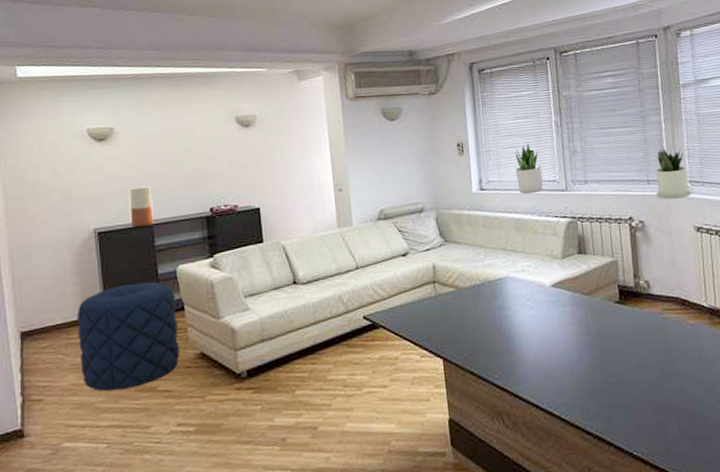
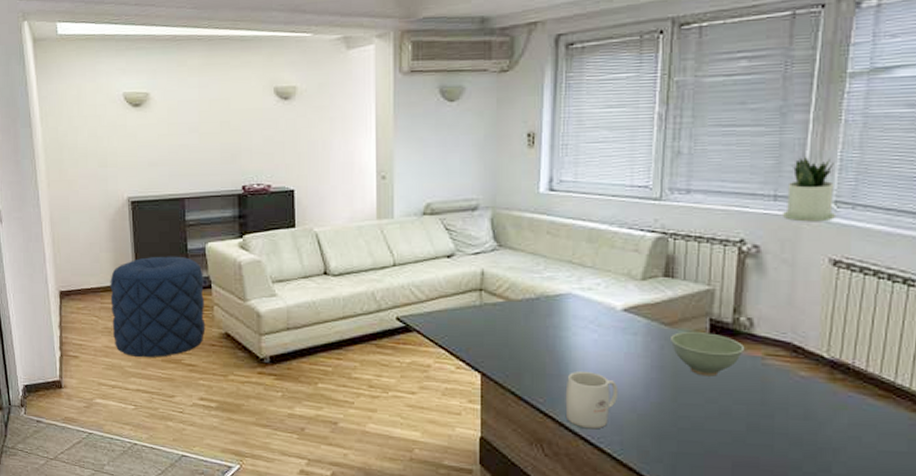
vase: present [130,187,154,228] -> none [163,158,185,200]
planter: present [514,143,543,195] -> none [597,138,632,200]
mug: none [515,344,558,396] -> present [565,372,619,430]
bowl: none [591,297,648,335] -> present [671,332,745,376]

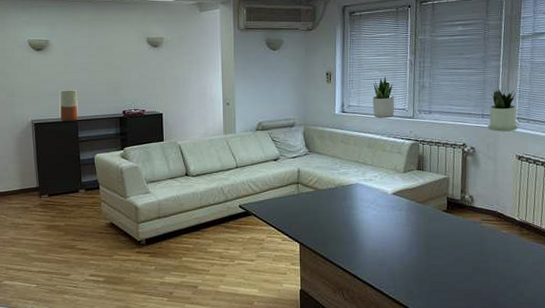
pouf: present [110,256,206,357] -> none [16,165,95,245]
vase: none [163,158,185,200] -> present [60,90,78,122]
mug: present [565,372,619,430] -> none [357,238,392,278]
planter: none [597,138,632,200] -> present [372,77,395,119]
bowl: present [671,332,745,376] -> none [423,207,469,237]

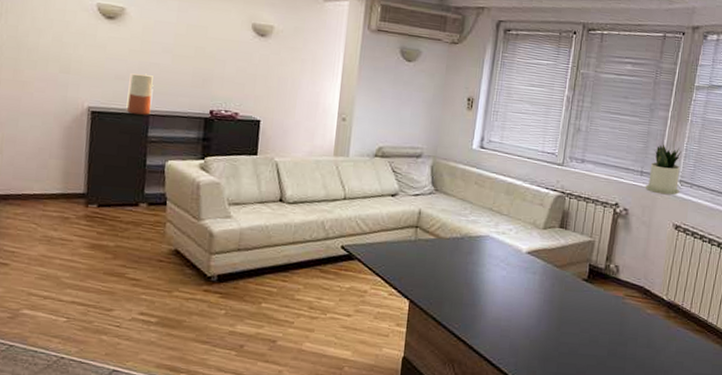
planter: present [372,77,395,119] -> none [517,112,545,162]

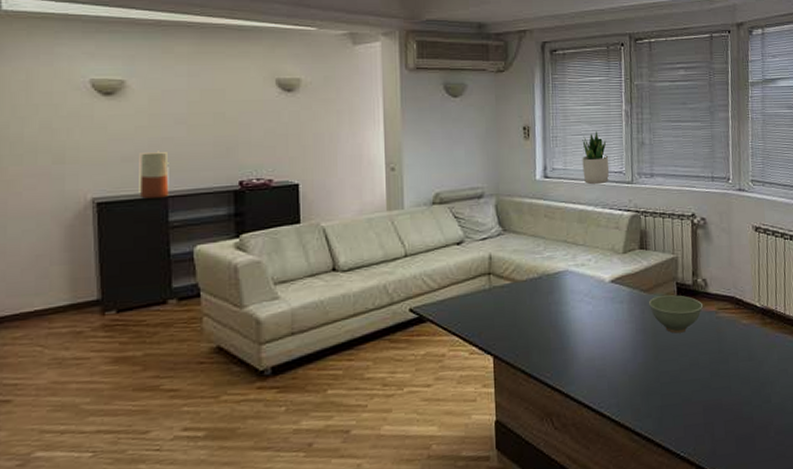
planter: none [517,112,545,162] -> present [582,131,610,185]
bowl: none [560,273,612,311] -> present [649,295,704,334]
planter: present [645,143,682,196] -> none [718,145,754,198]

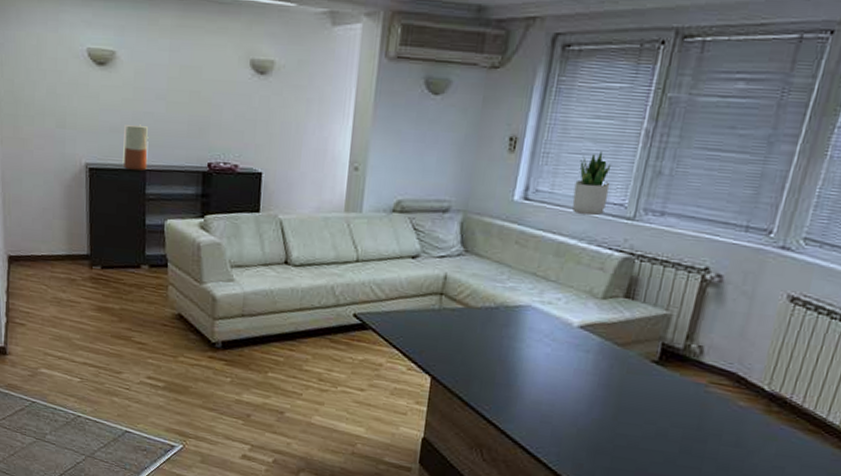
bowl: present [649,295,704,334] -> none [621,353,692,399]

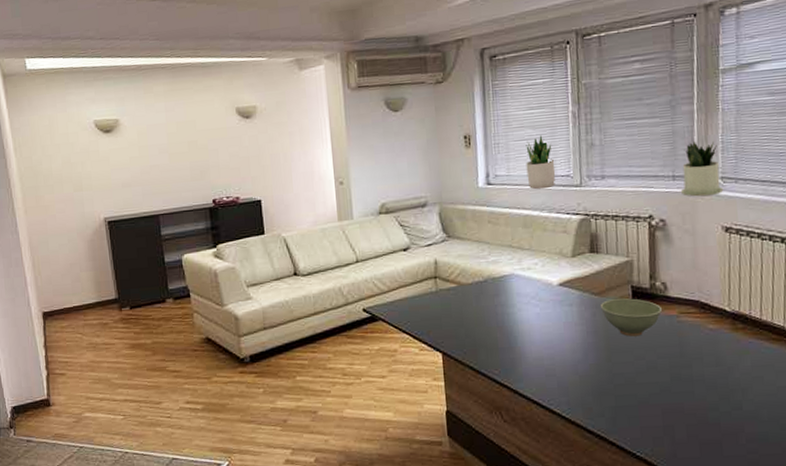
vase: present [124,125,148,171] -> none [136,178,160,218]
bowl: none [621,353,692,399] -> present [601,298,663,337]
planter: none [750,188,811,258] -> present [680,140,724,197]

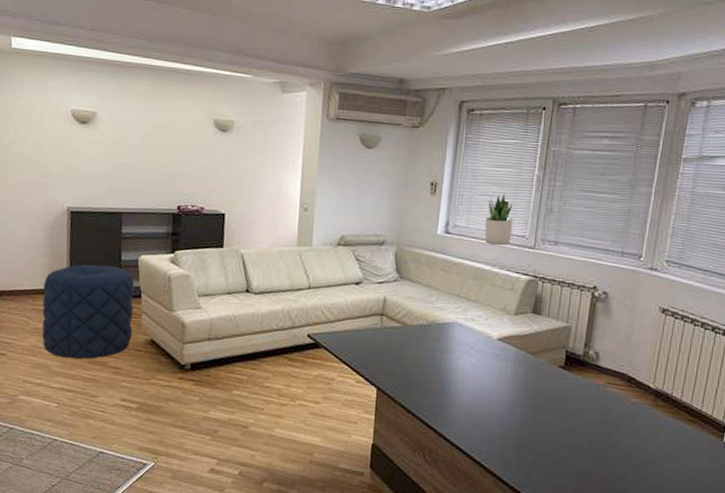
pouf: none [92,269,187,369] -> present [42,264,135,359]
bowl: present [601,298,663,337] -> none [534,360,592,399]
planter: present [680,140,724,197] -> none [626,221,668,277]

